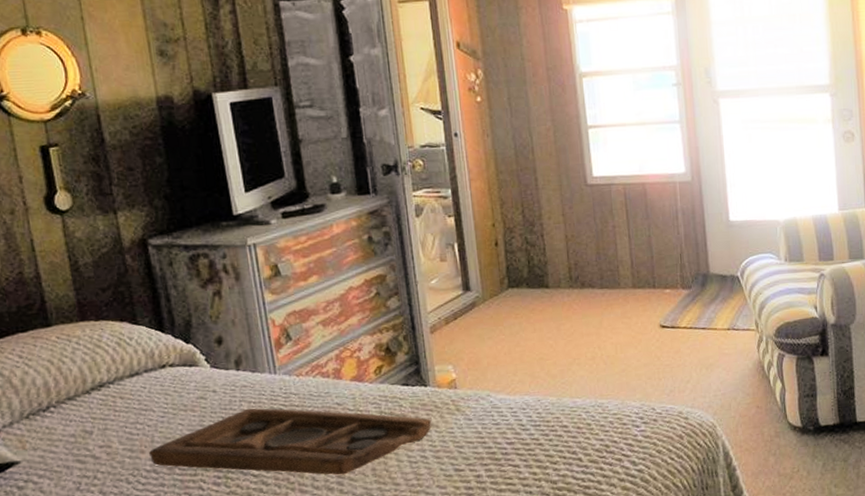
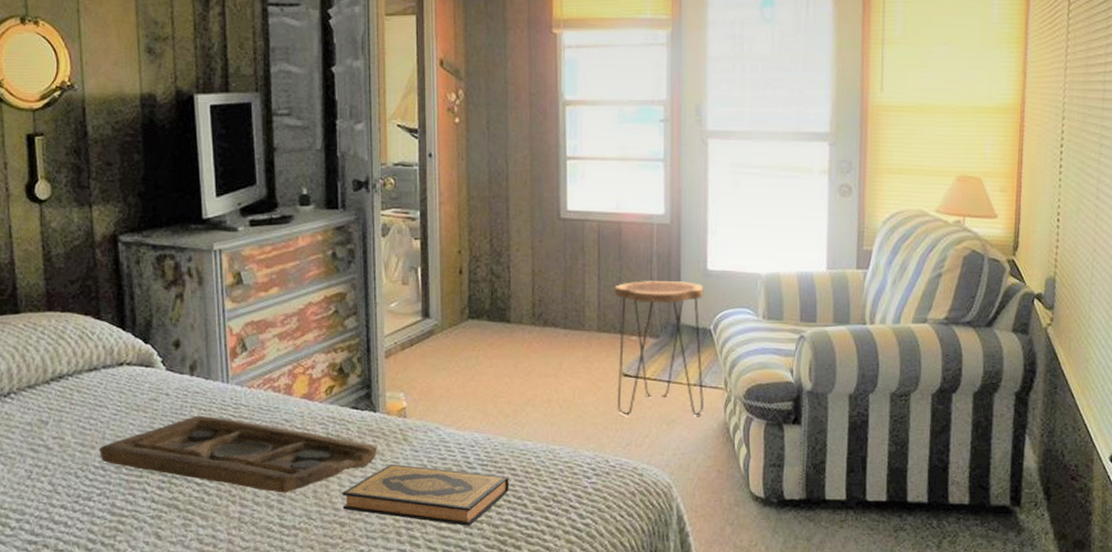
hardback book: none [401,433,564,486] -> present [342,463,509,526]
side table: none [644,233,738,365] -> present [614,281,704,416]

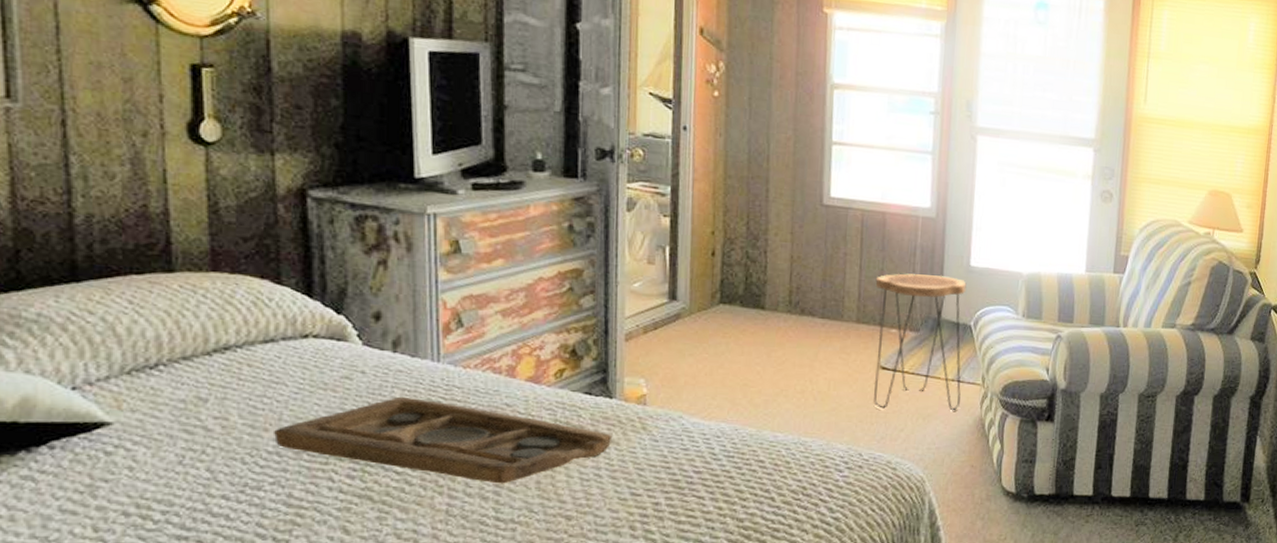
hardback book: present [342,463,509,526] -> none [569,453,757,520]

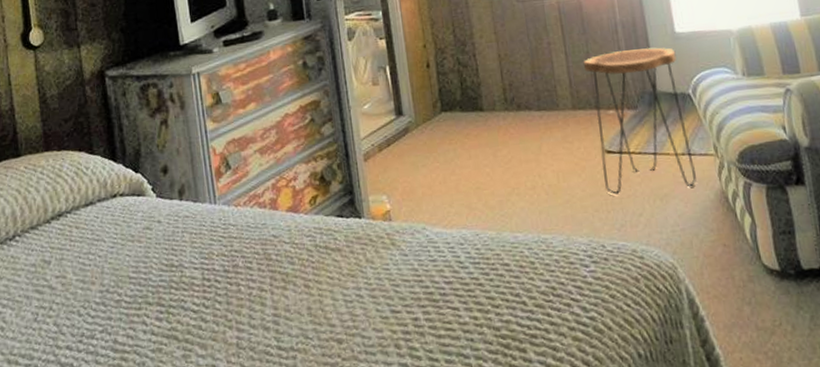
decorative tray: present [274,396,611,484] -> none [99,239,366,314]

